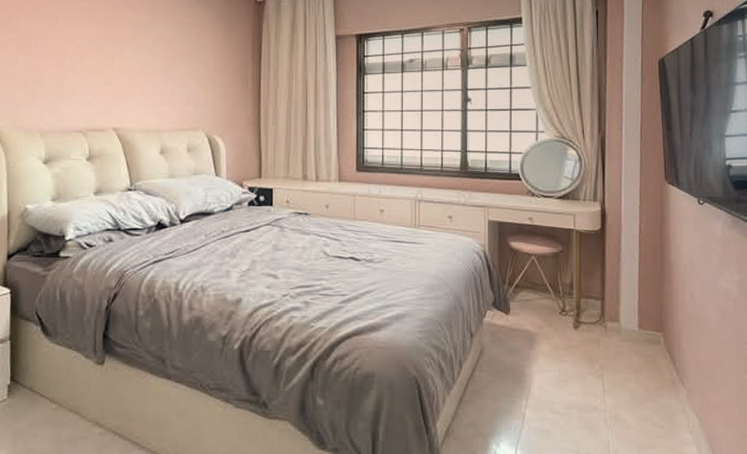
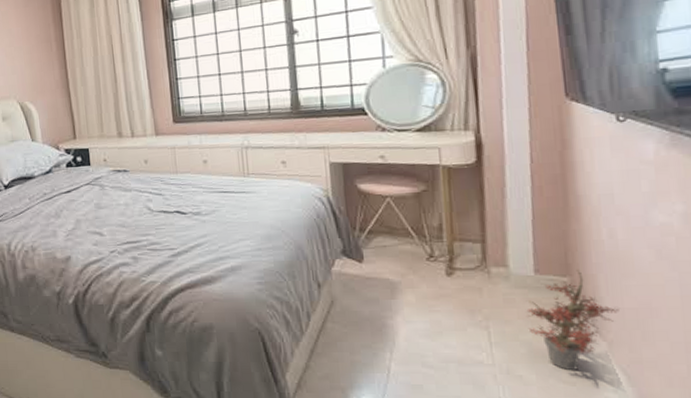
potted plant: none [631,326,696,414] -> present [526,270,619,370]

